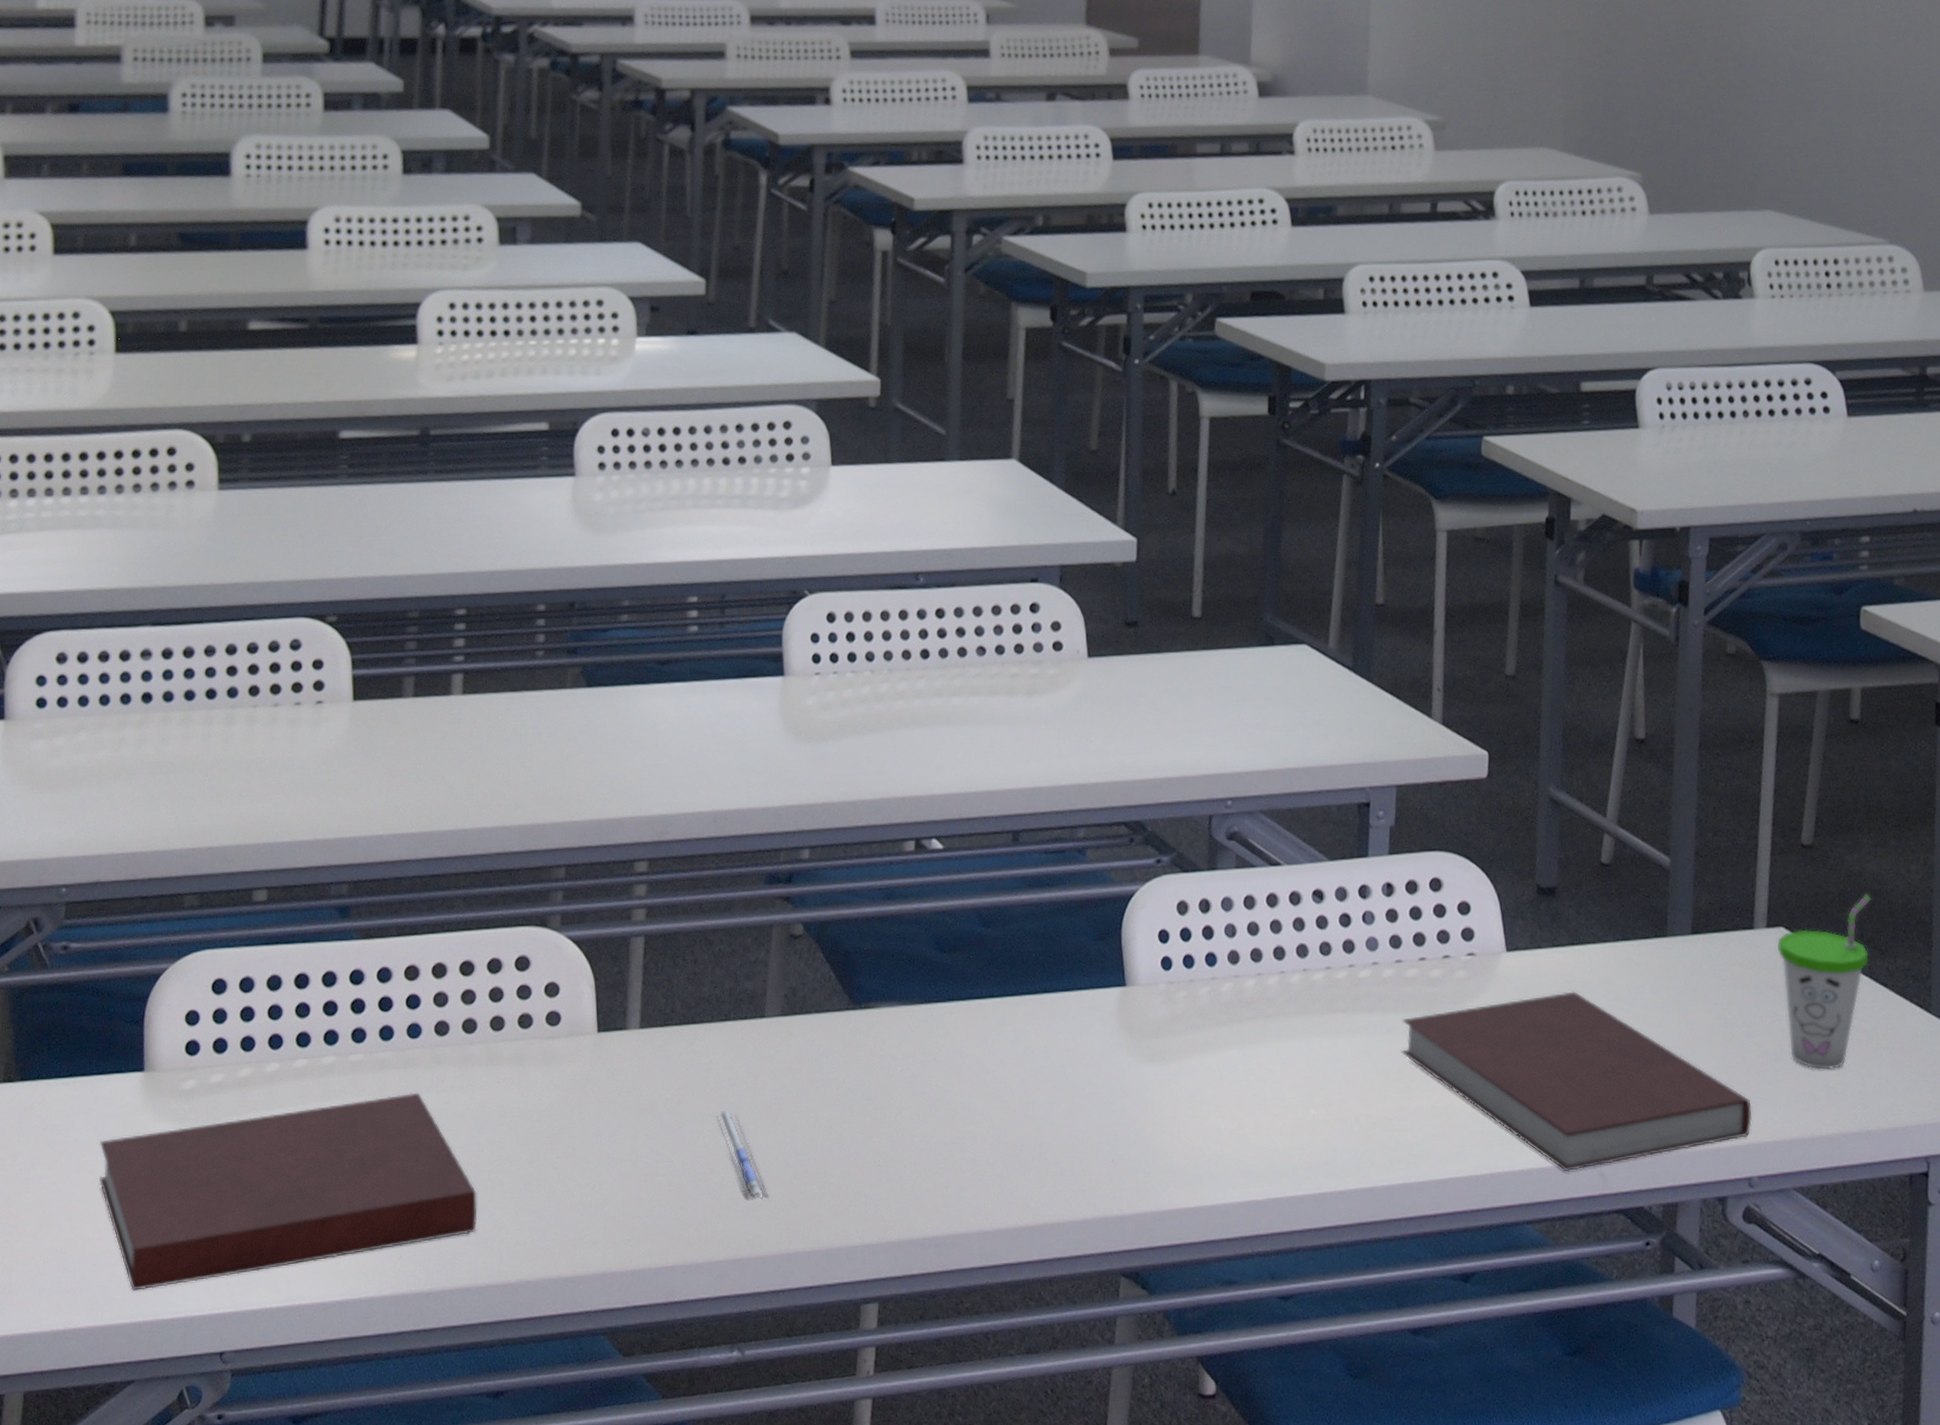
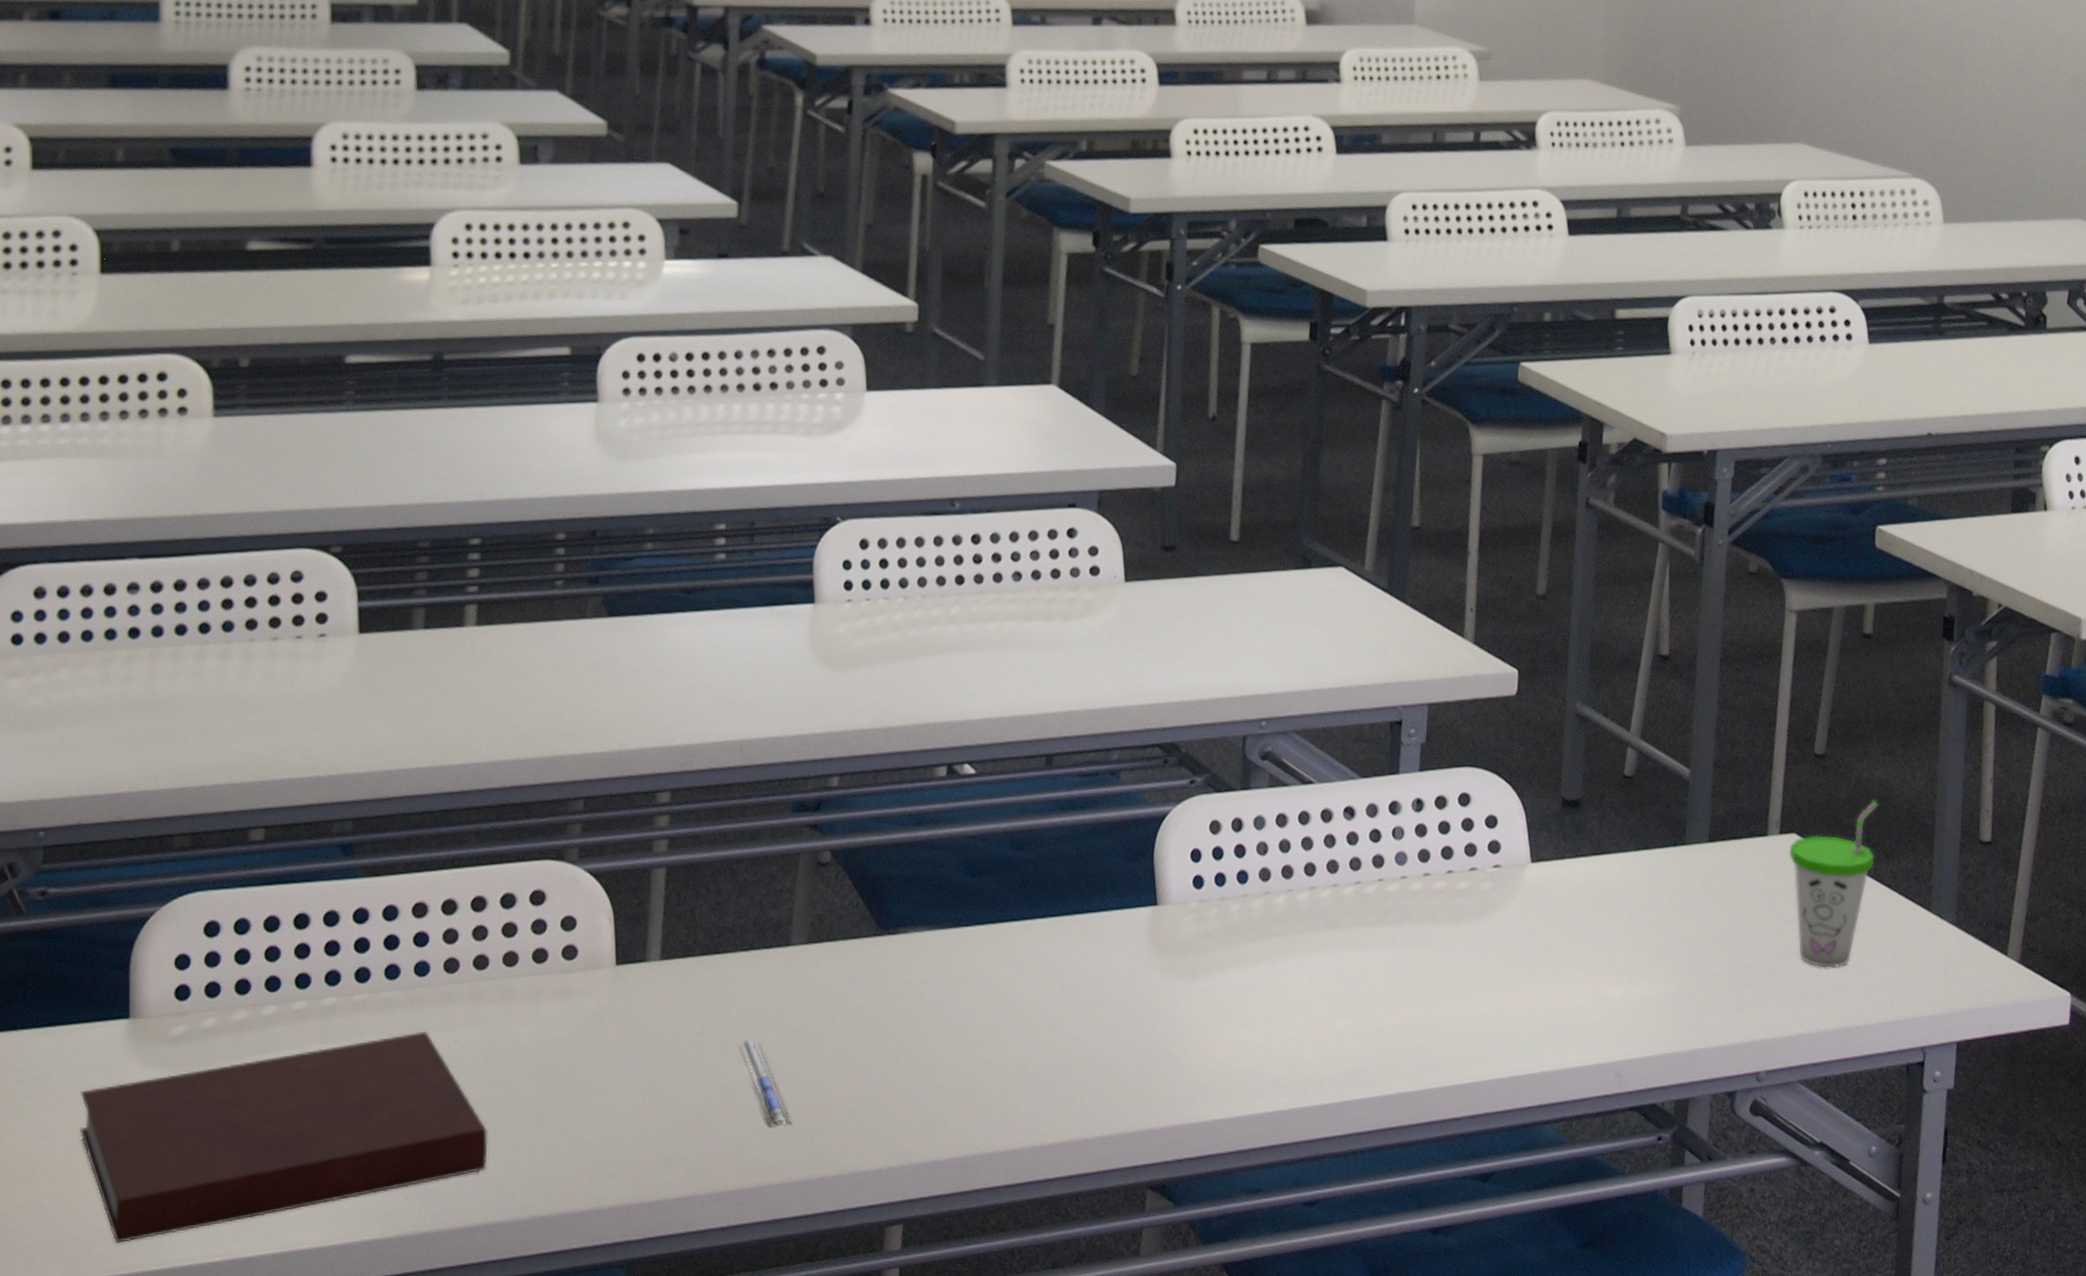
notebook: present [1401,991,1753,1172] -> none [1427,899,1762,1073]

